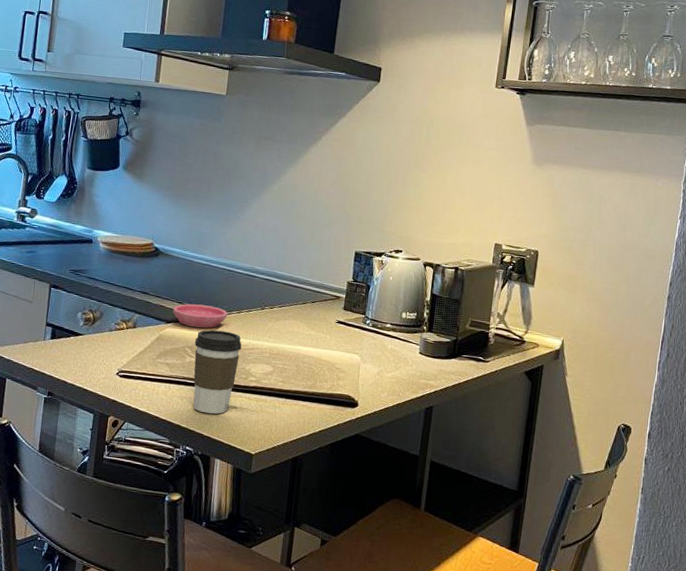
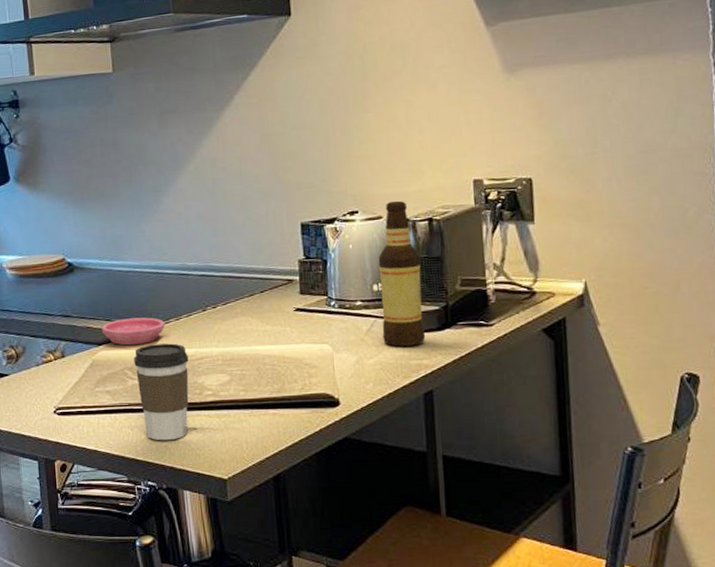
bottle: none [402,248,443,368] -> present [378,201,426,347]

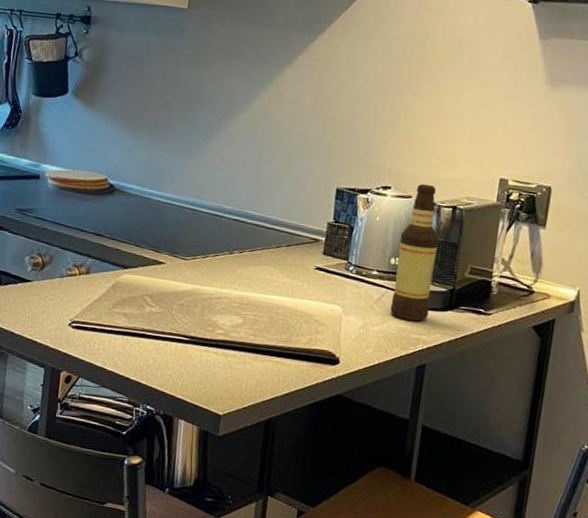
saucer: present [101,317,165,346] -> none [129,247,192,275]
coffee cup: present [134,343,189,441] -> none [153,276,208,370]

